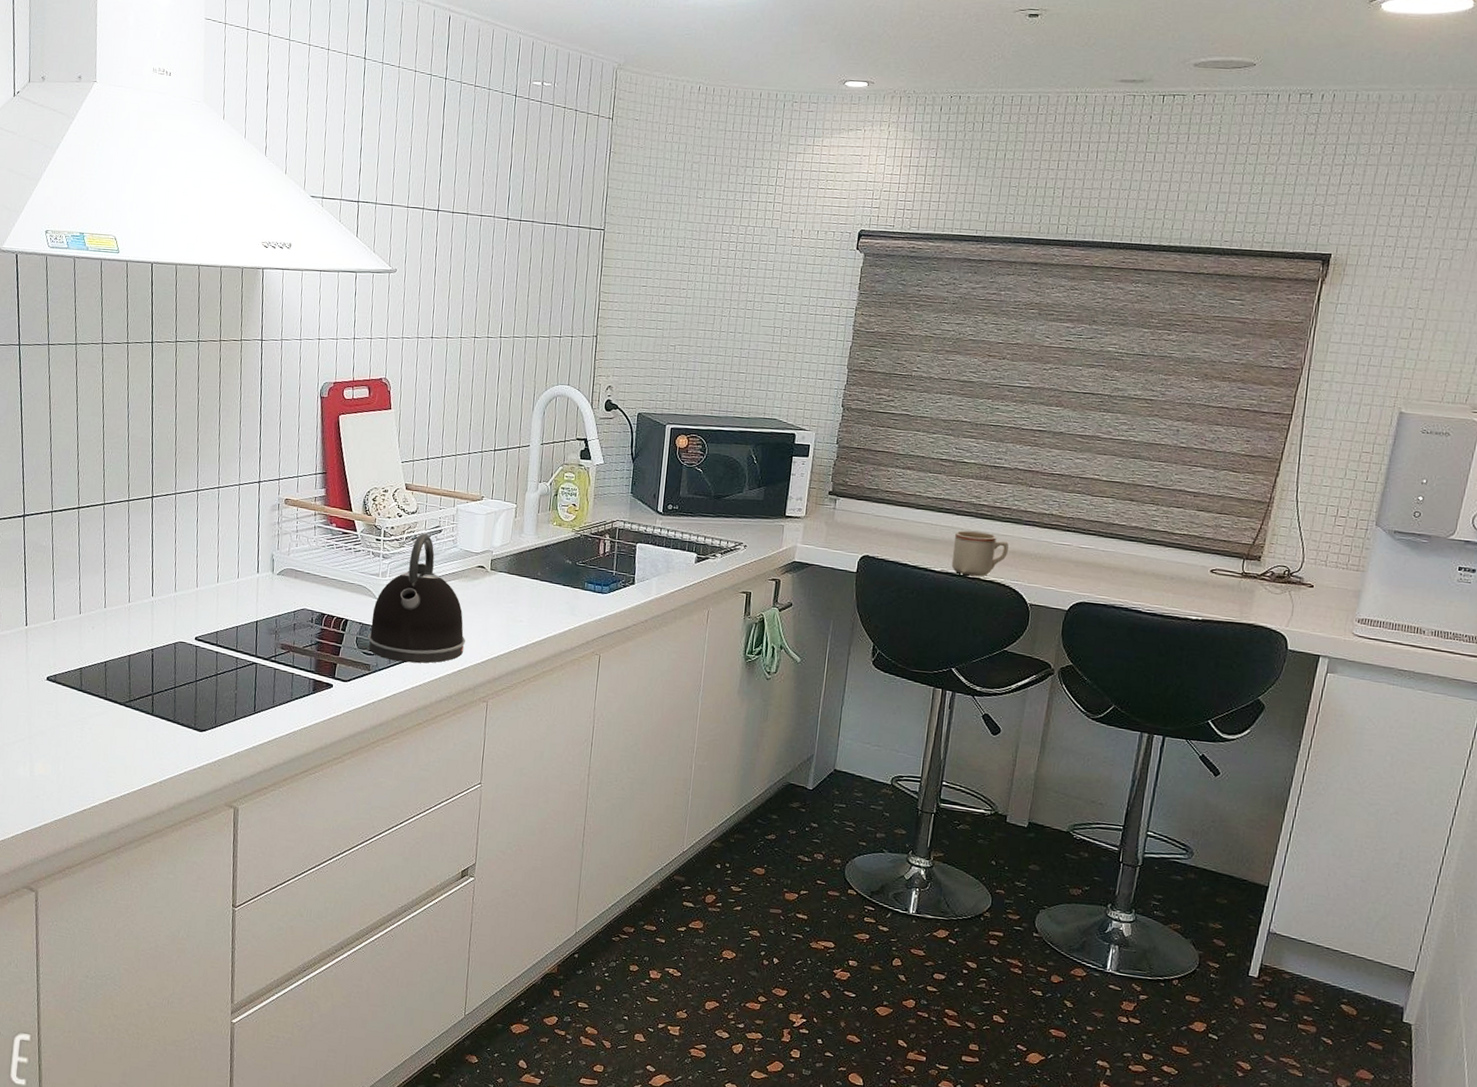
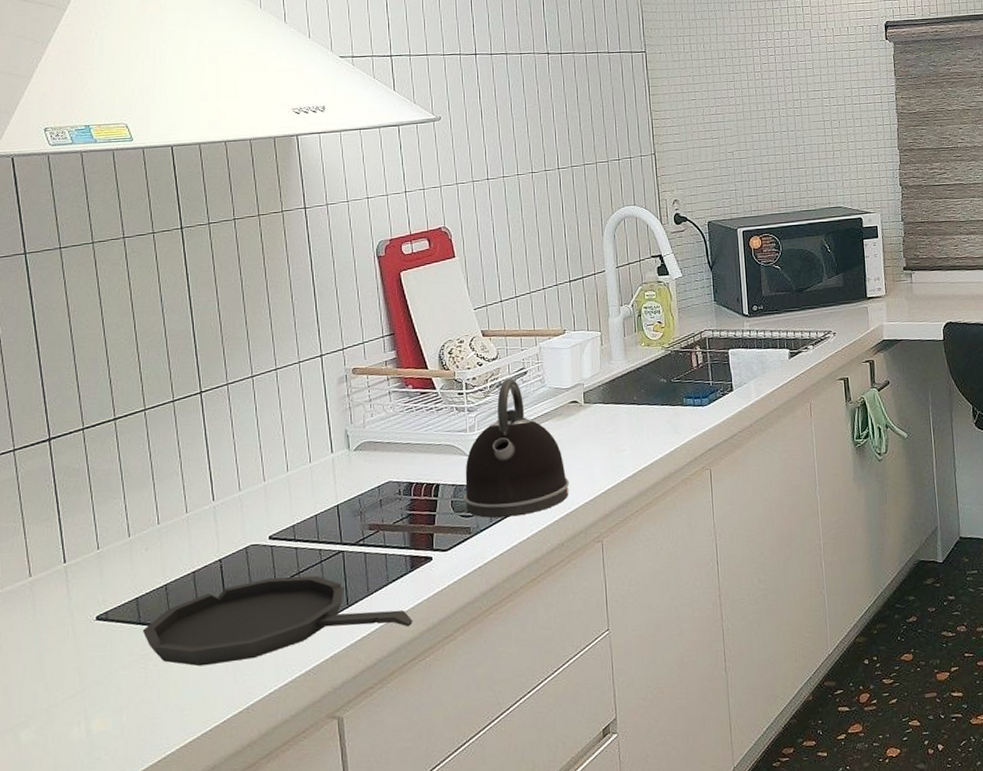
frying pan: none [83,673,309,743] -> present [143,575,413,667]

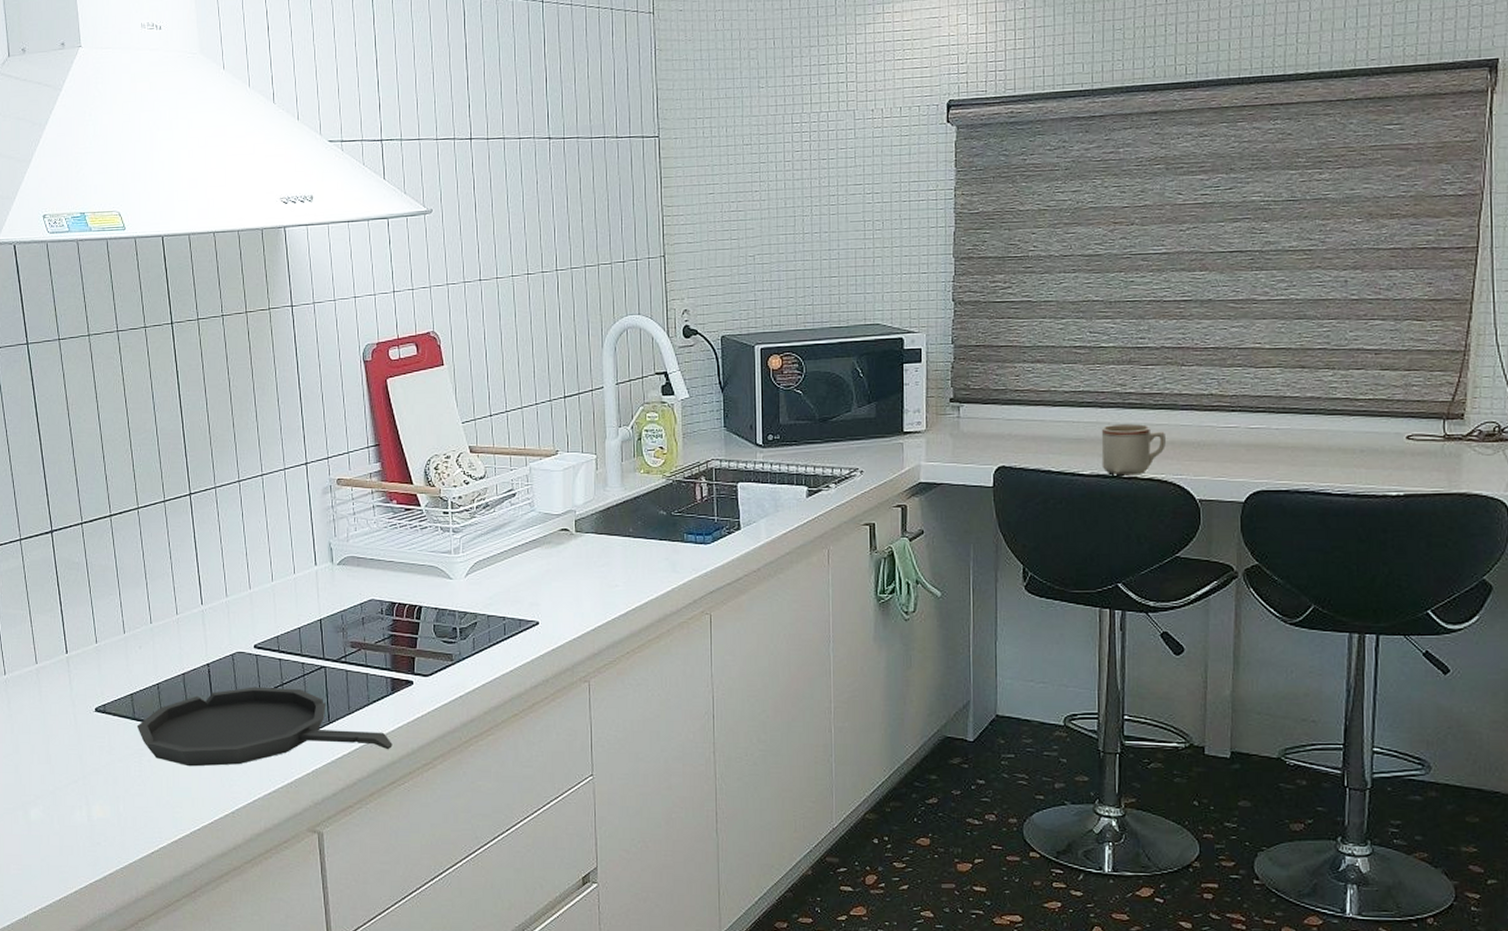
kettle: present [463,378,569,518] -> none [446,499,556,647]

